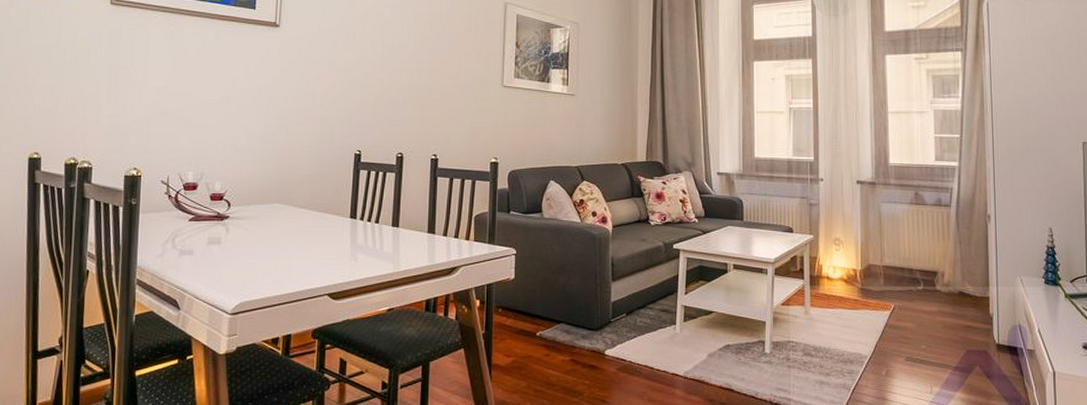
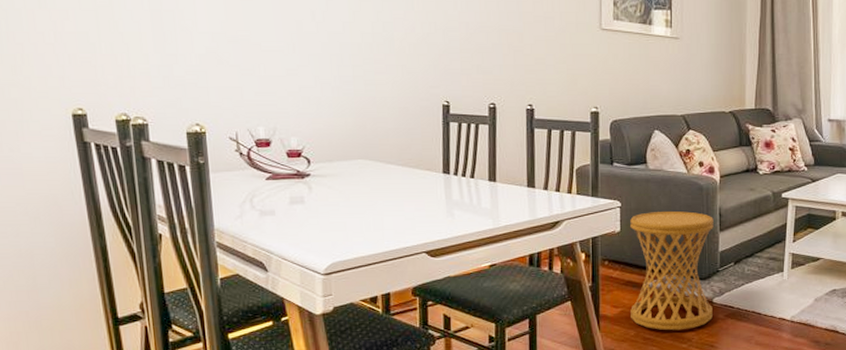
side table: none [522,260,606,383] -> present [630,211,714,331]

